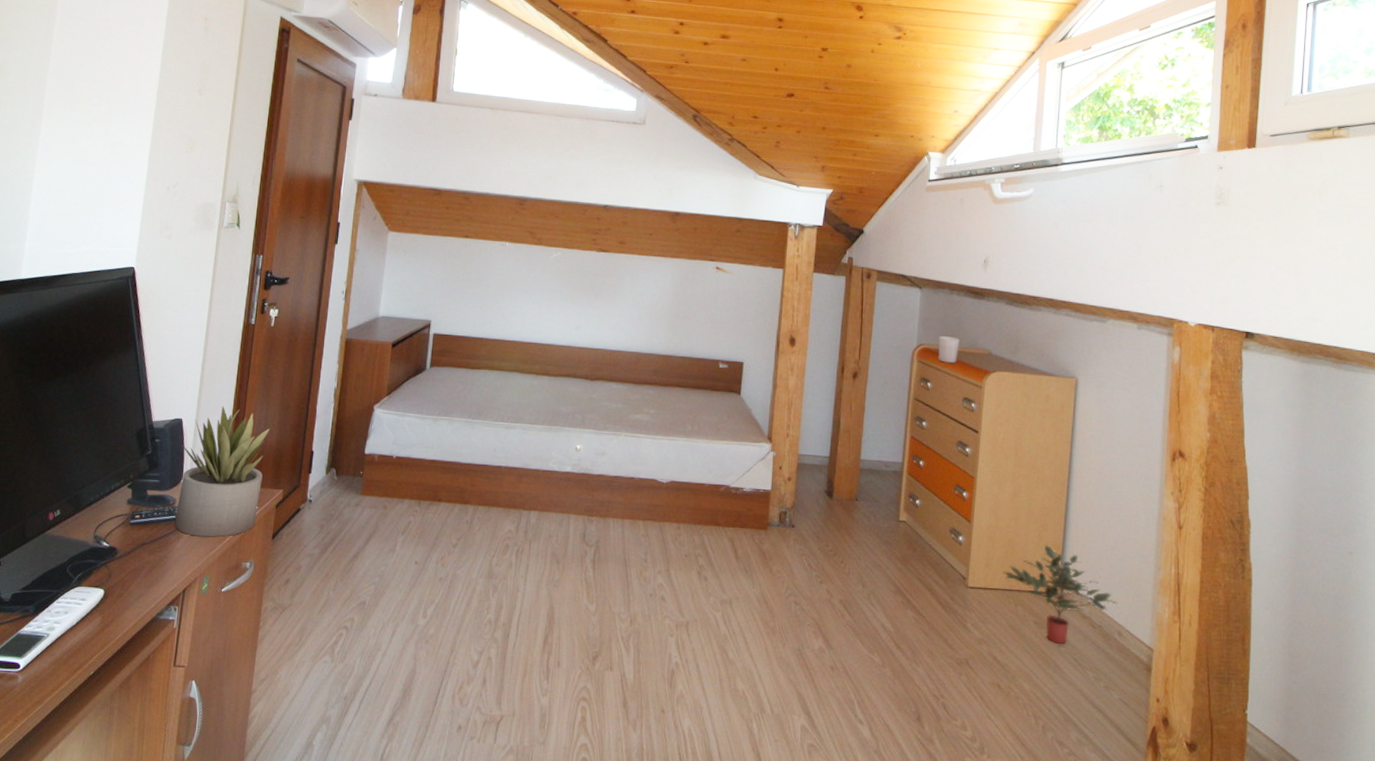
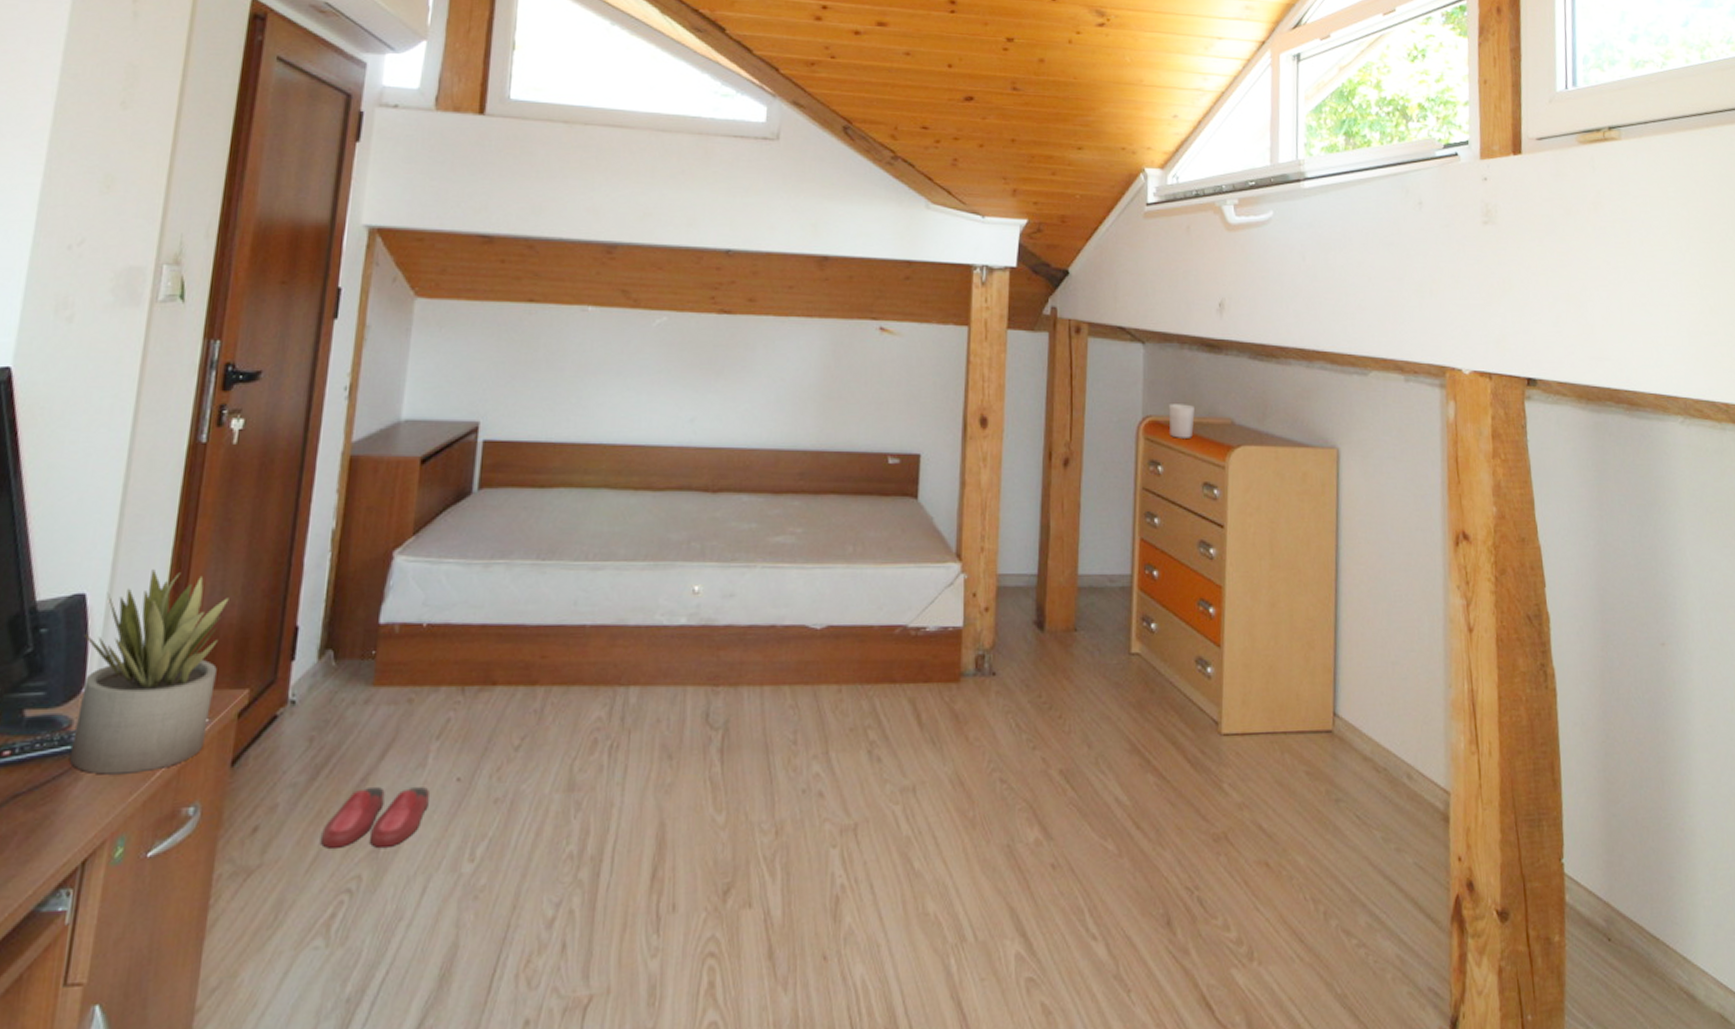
slippers: none [328,561,397,603] -> present [321,786,430,849]
potted plant: present [1003,545,1118,645] -> none [1264,668,1405,800]

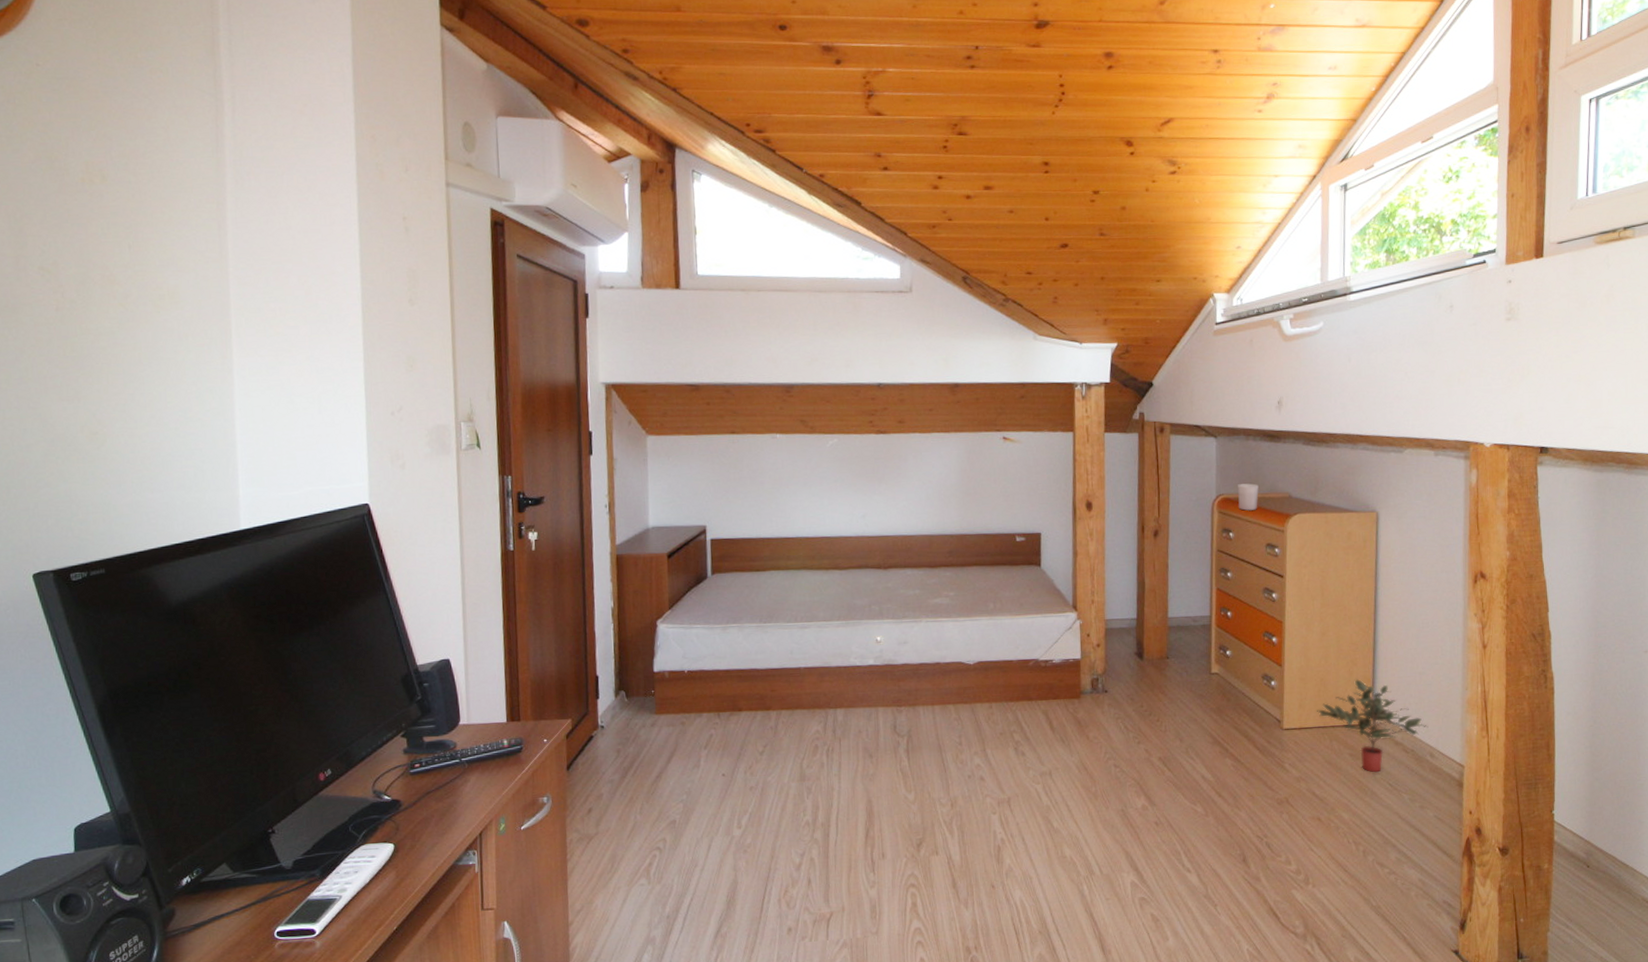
succulent plant: present [68,569,229,775] -> none [454,641,548,778]
slippers: present [321,786,430,849] -> none [635,780,705,822]
potted plant: none [1264,668,1405,800] -> present [1317,679,1429,773]

